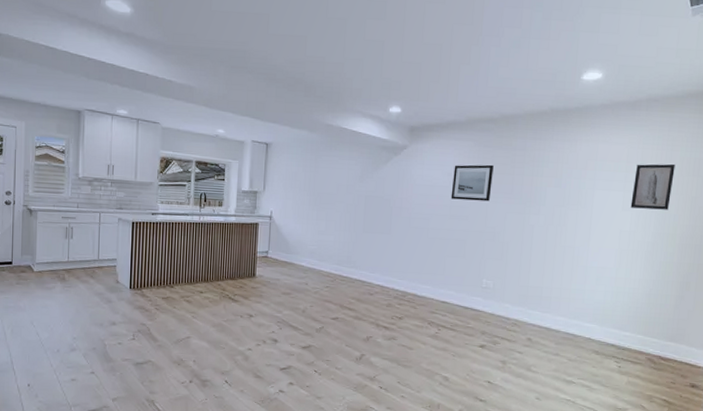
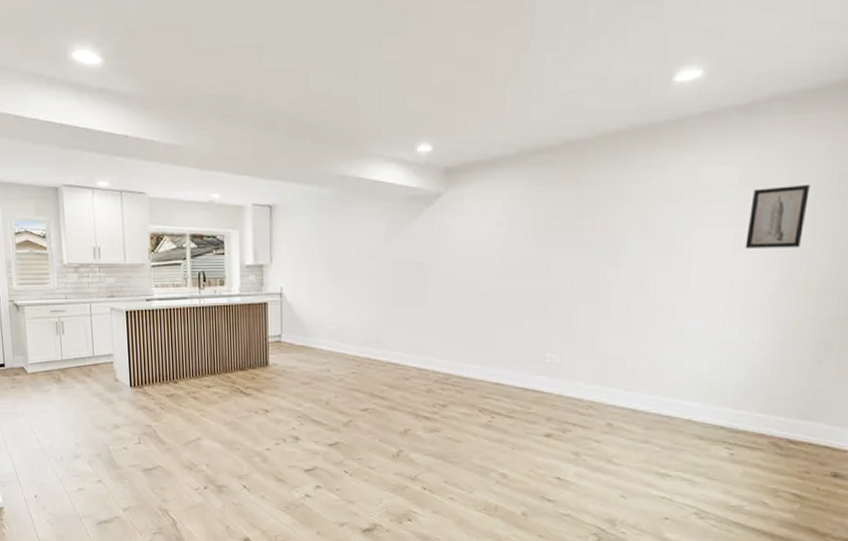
wall art: present [450,164,494,202] -> none [500,207,555,256]

